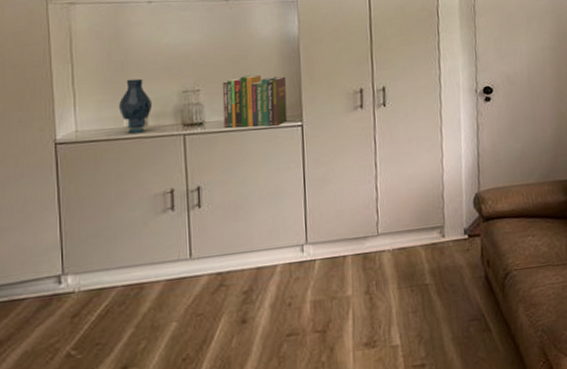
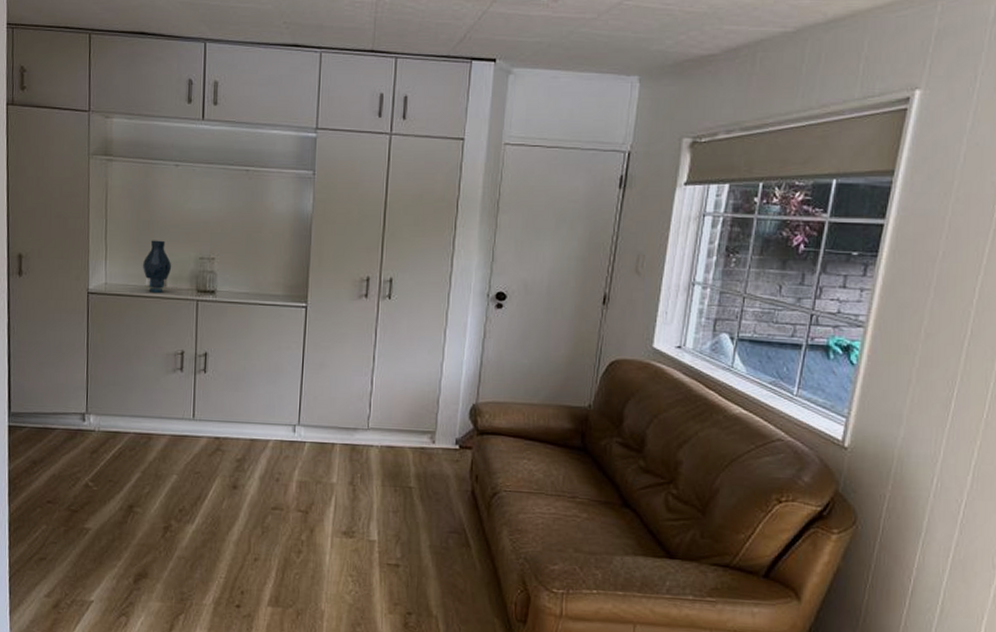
books: present [222,74,288,129] -> none [233,249,296,305]

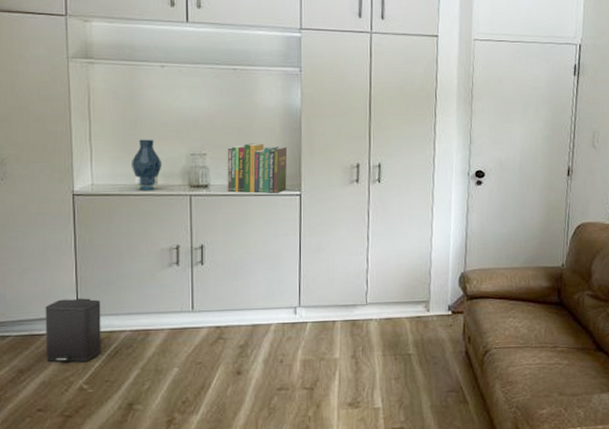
pedal bin: none [57,395,109,460] -> present [45,298,101,363]
books: none [233,249,296,305] -> present [227,143,288,194]

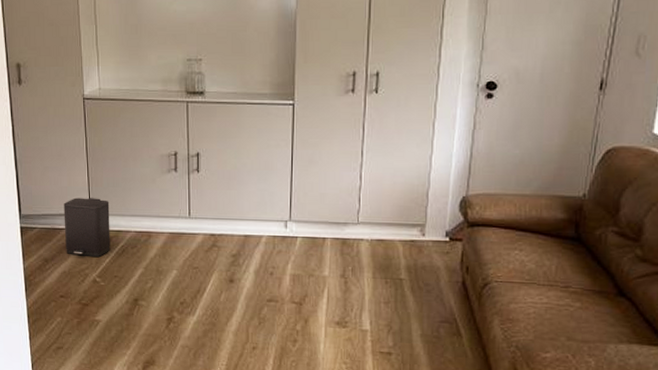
vase: present [130,139,162,190] -> none [132,43,161,95]
books: present [227,143,288,194] -> none [222,48,282,103]

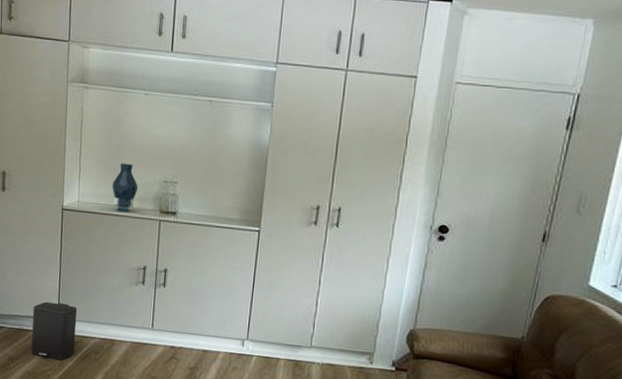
vase: none [132,43,161,95] -> present [111,163,139,212]

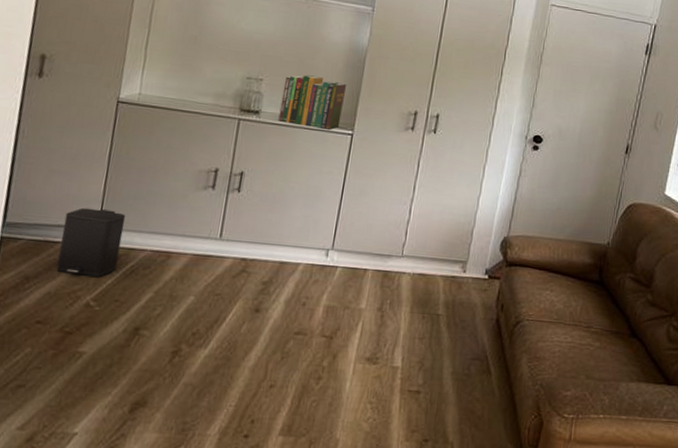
vase: present [111,163,139,212] -> none [183,55,217,108]
books: none [193,175,252,228] -> present [278,75,347,131]

